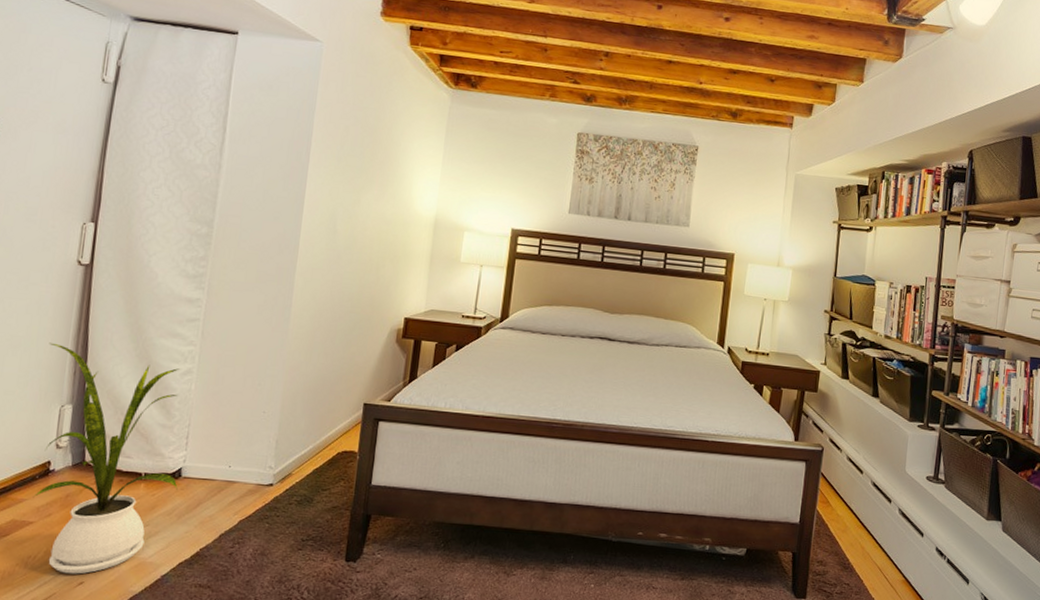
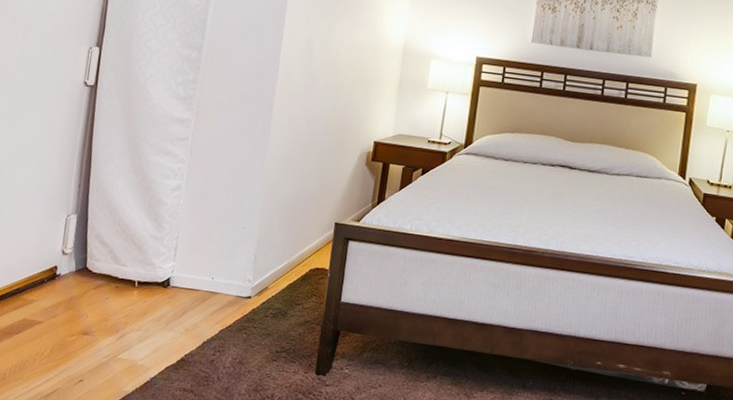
house plant: present [33,342,180,574] -> none [41,156,170,373]

